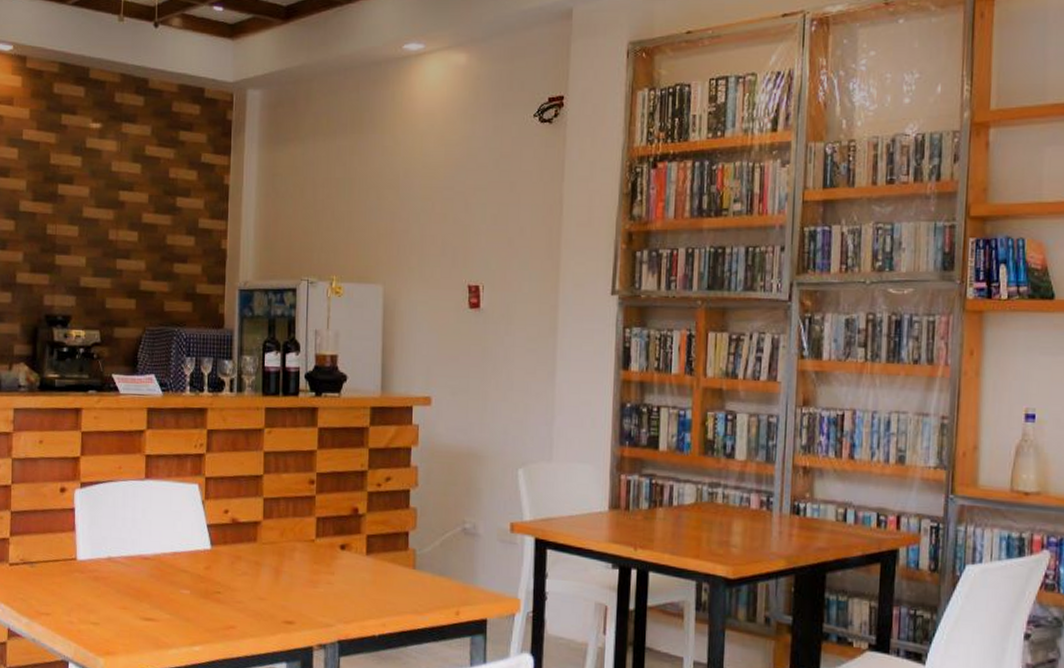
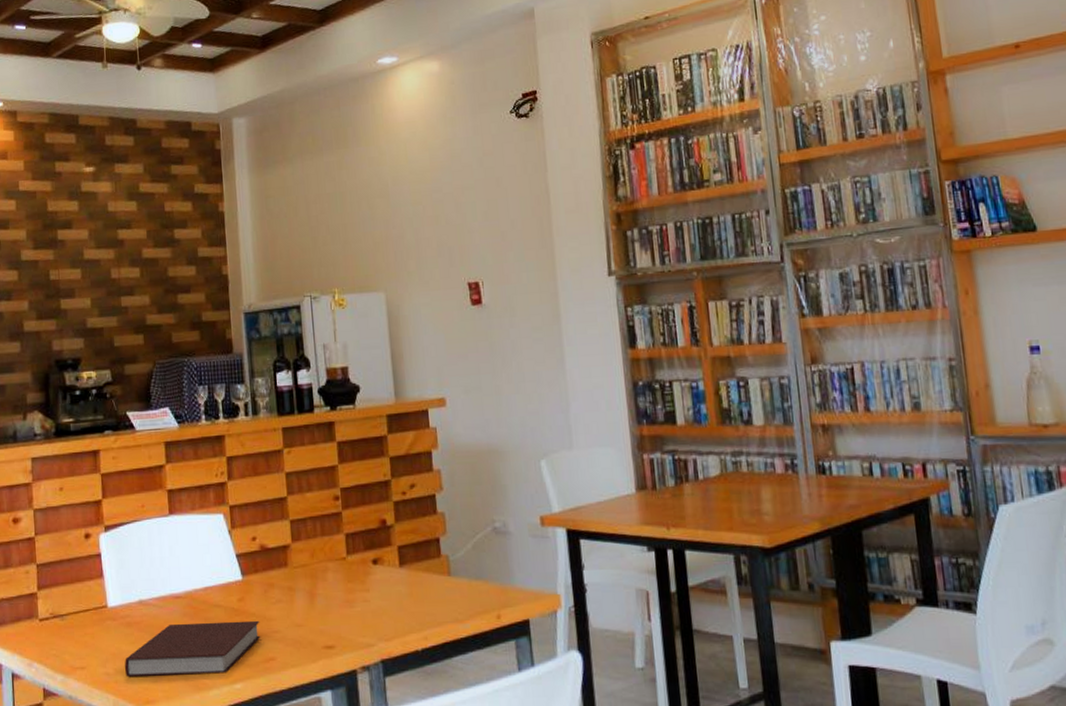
notebook: none [88,582,224,635] -> present [124,620,261,677]

